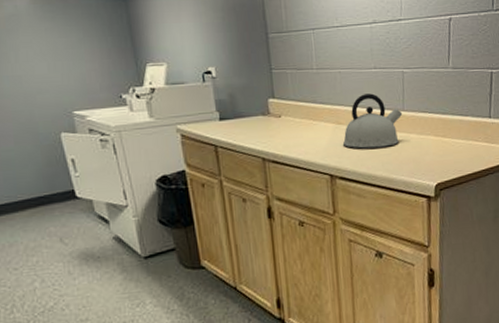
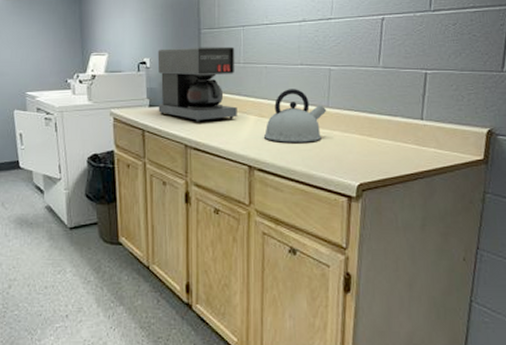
coffee maker: none [223,51,315,135] -> present [157,46,237,123]

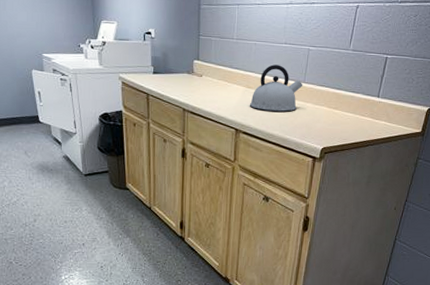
coffee maker: present [157,46,237,123] -> none [161,21,230,90]

